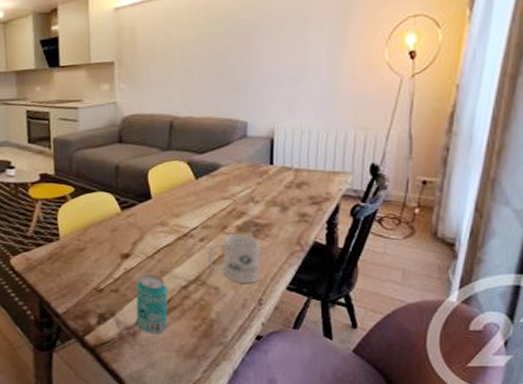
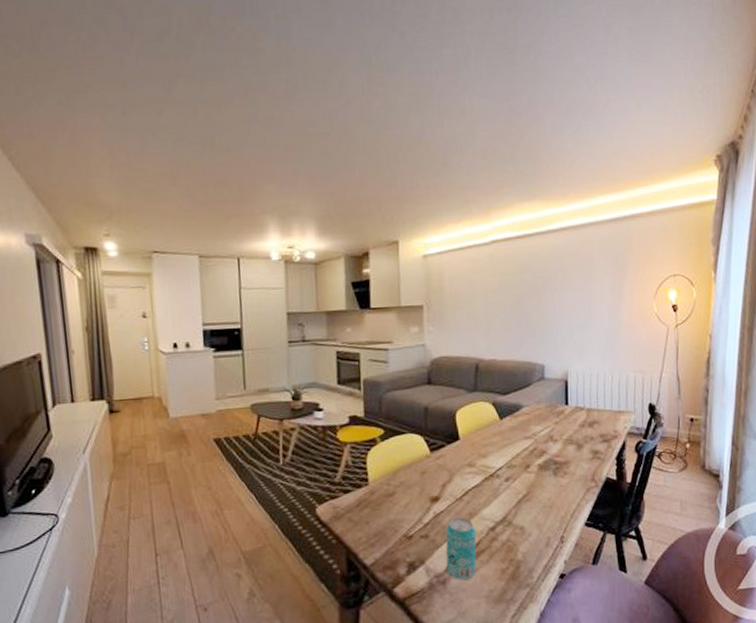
mug: present [208,233,261,284] -> none [513,472,562,522]

